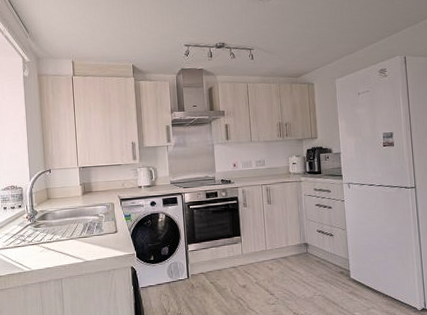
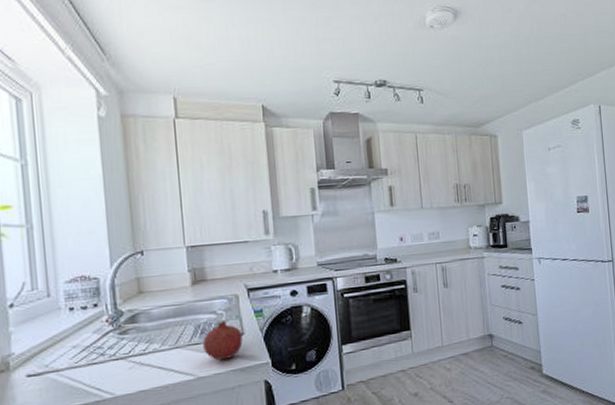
fruit: none [89,221,116,250] -> present [203,319,243,360]

